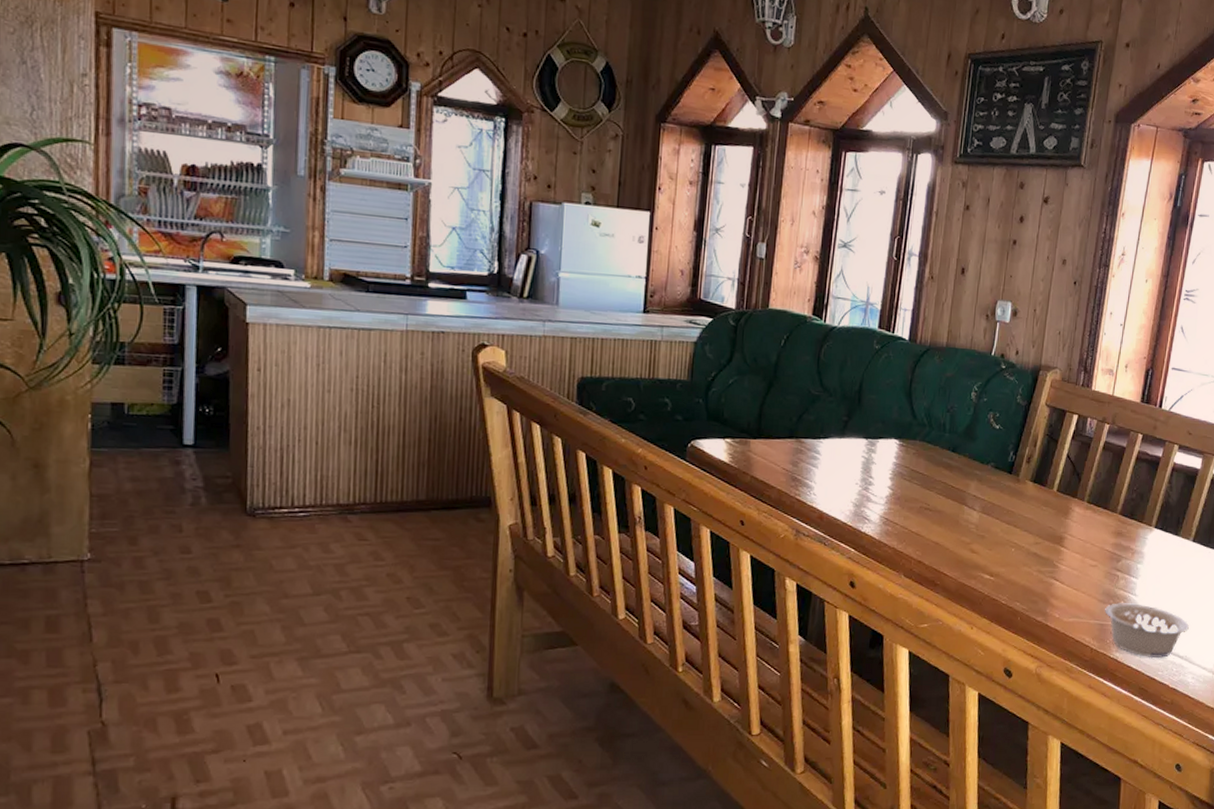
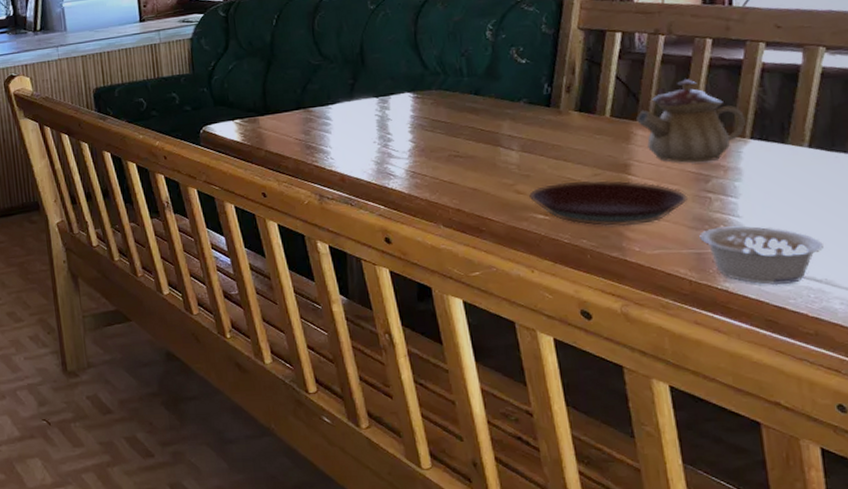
plate: none [981,546,1103,594] -> present [529,180,689,227]
teapot: none [1076,467,1154,543] -> present [636,79,746,163]

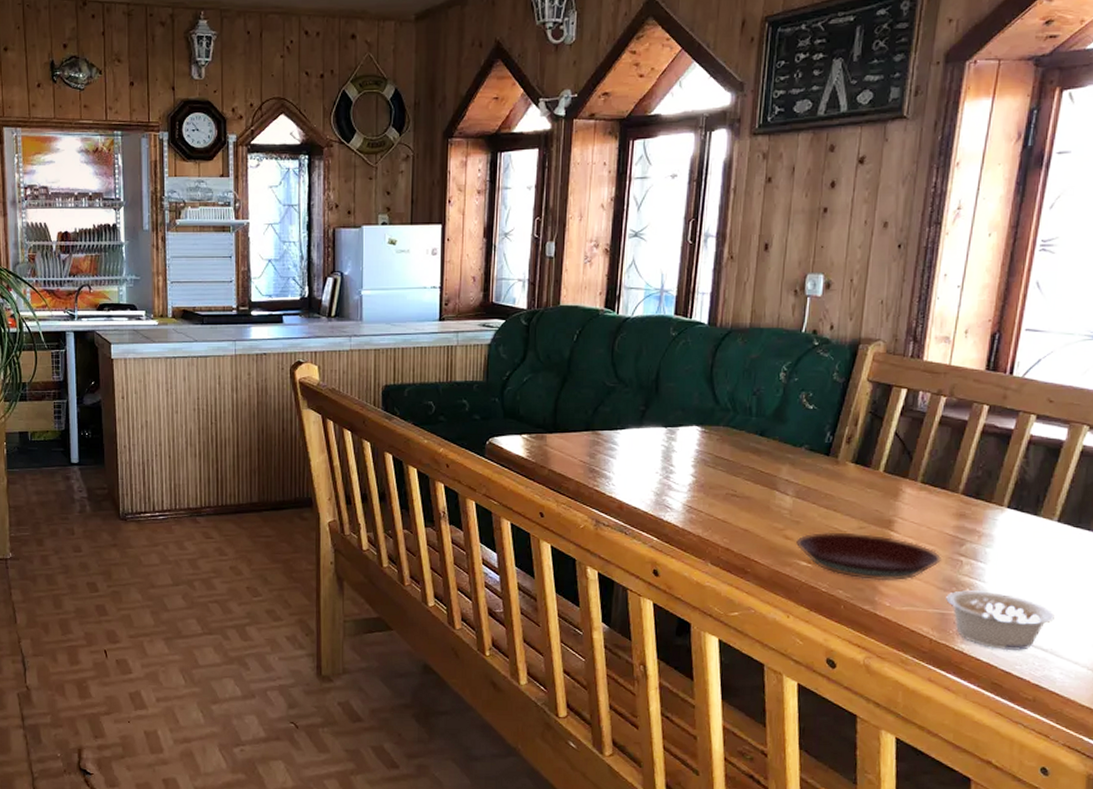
teapot: present [636,79,746,163] -> none [907,443,1006,525]

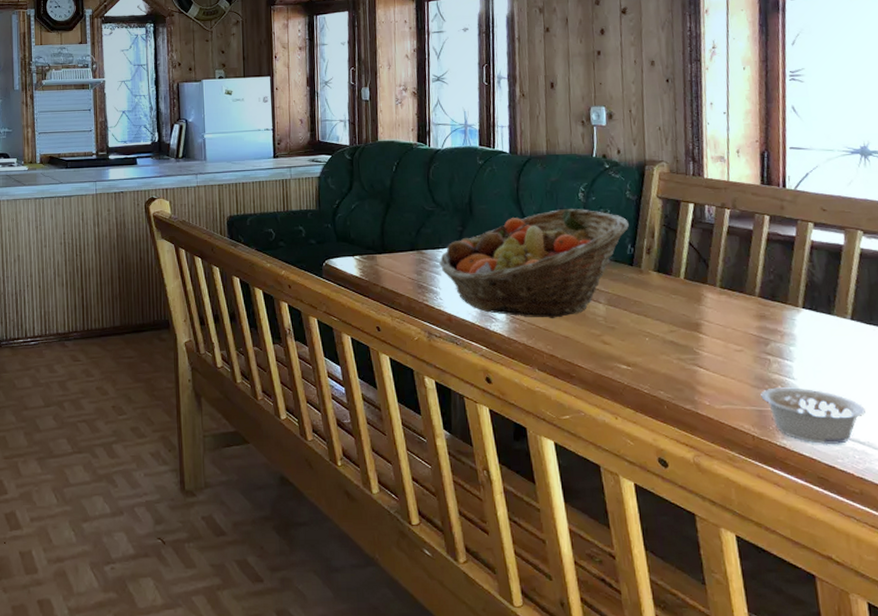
fruit basket: none [615,389,831,510] -> present [439,208,629,318]
plate: present [796,532,942,581] -> none [614,336,751,380]

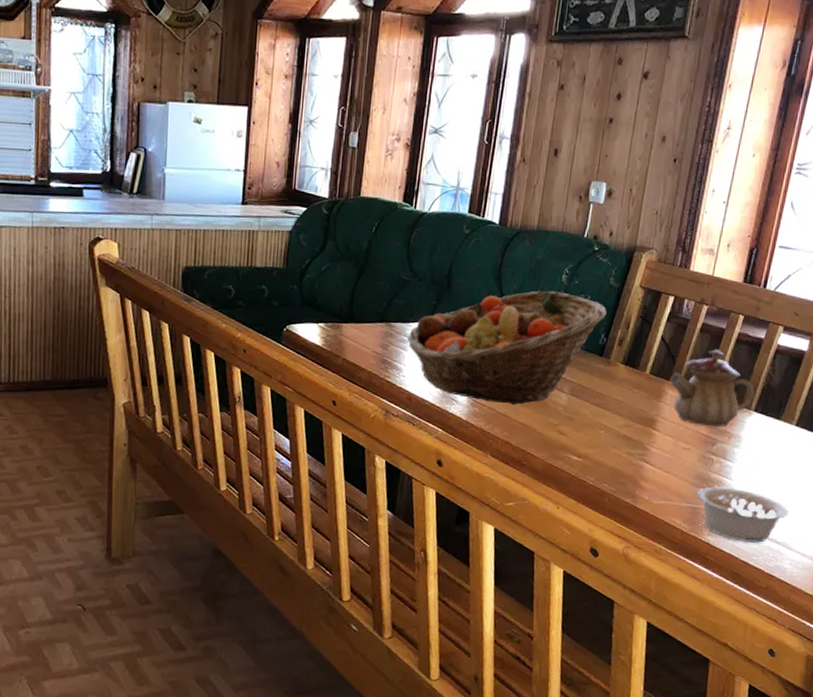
teapot: none [706,250,798,326] -> present [670,349,754,427]

